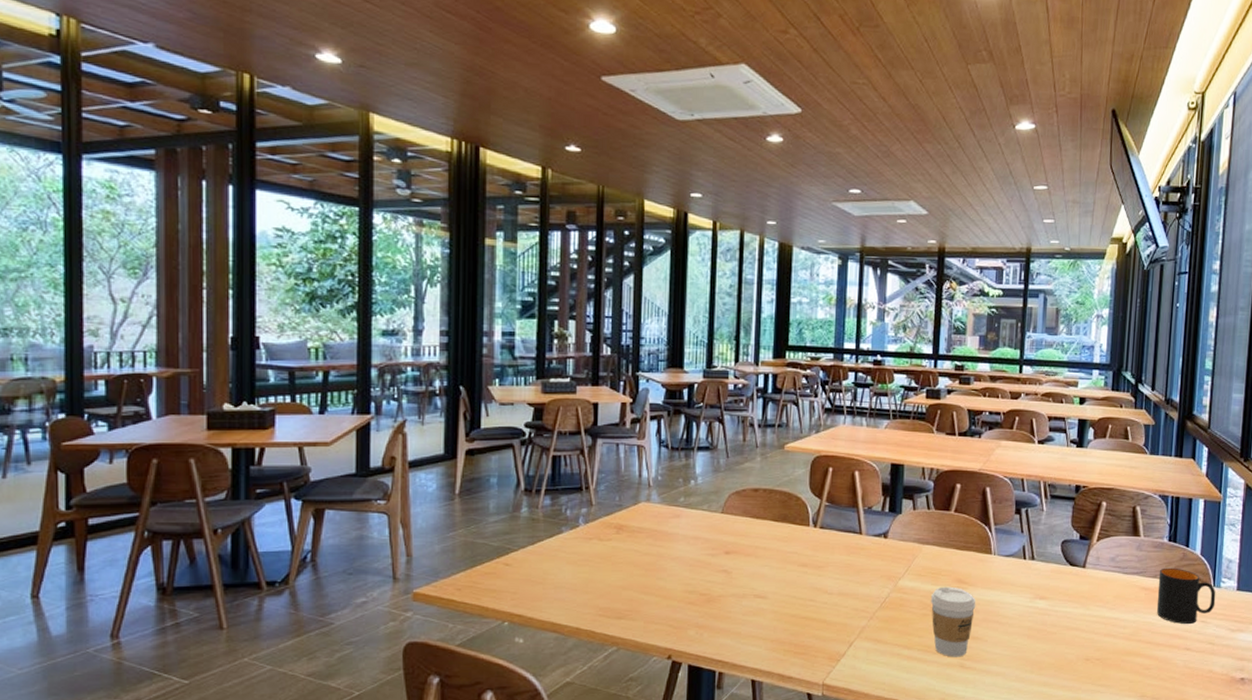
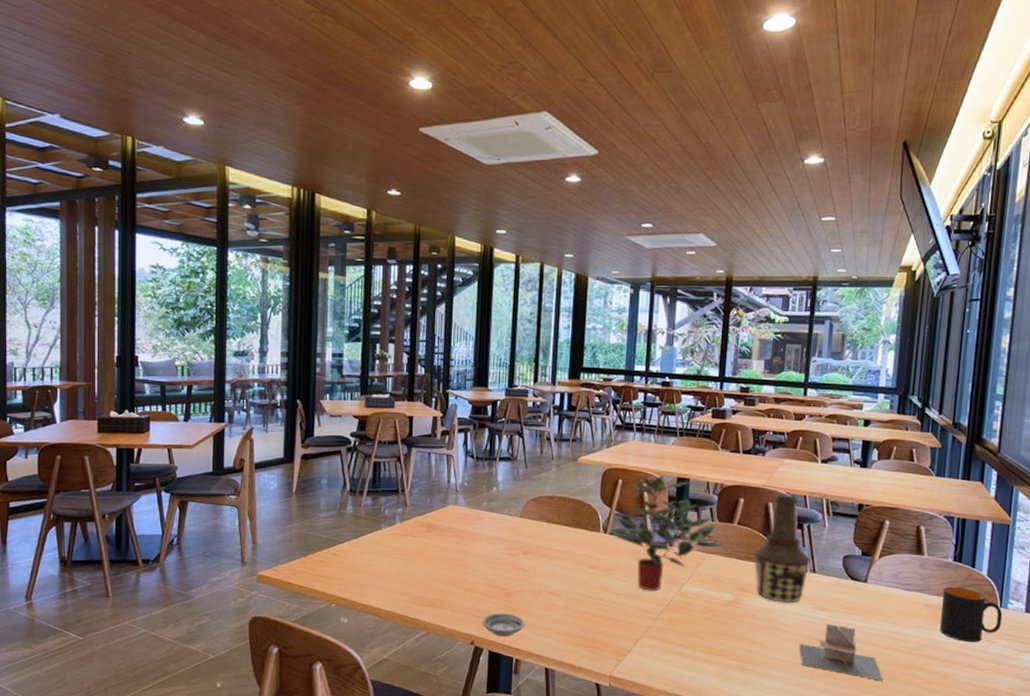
saucer: none [679,621,729,648] -> present [481,613,526,637]
potted plant: none [823,461,946,588] -> present [612,475,729,591]
coffee cup: present [930,586,976,657] -> none [712,593,757,660]
bottle: none [971,477,1029,594] -> present [753,493,810,603]
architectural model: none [1020,613,1103,670] -> present [799,624,883,681]

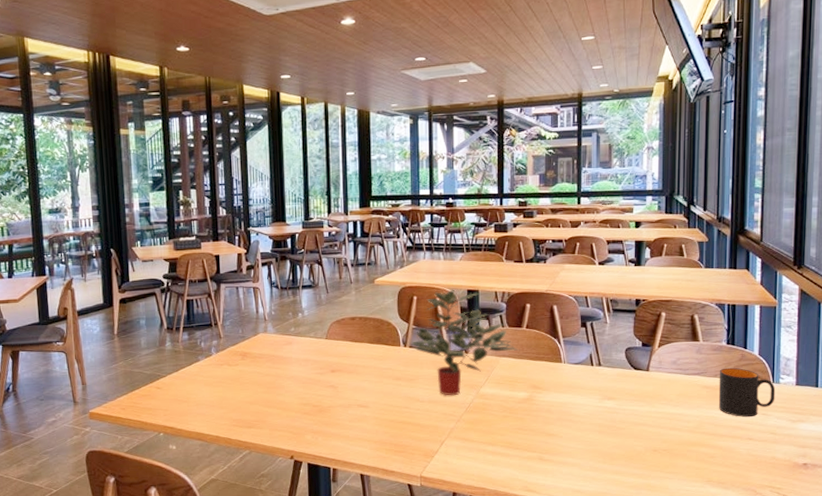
saucer: present [481,613,526,637] -> none [298,427,339,449]
bottle: present [753,493,810,603] -> none [542,296,595,396]
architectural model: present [799,624,883,681] -> none [592,411,670,460]

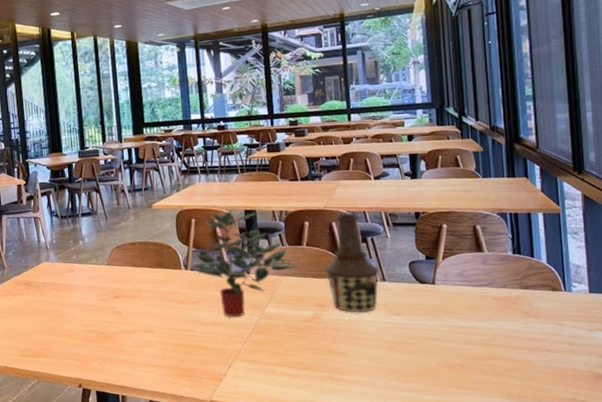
bottle: none [542,296,595,396] -> present [325,212,379,313]
mug: present [718,367,776,417] -> none [507,277,569,328]

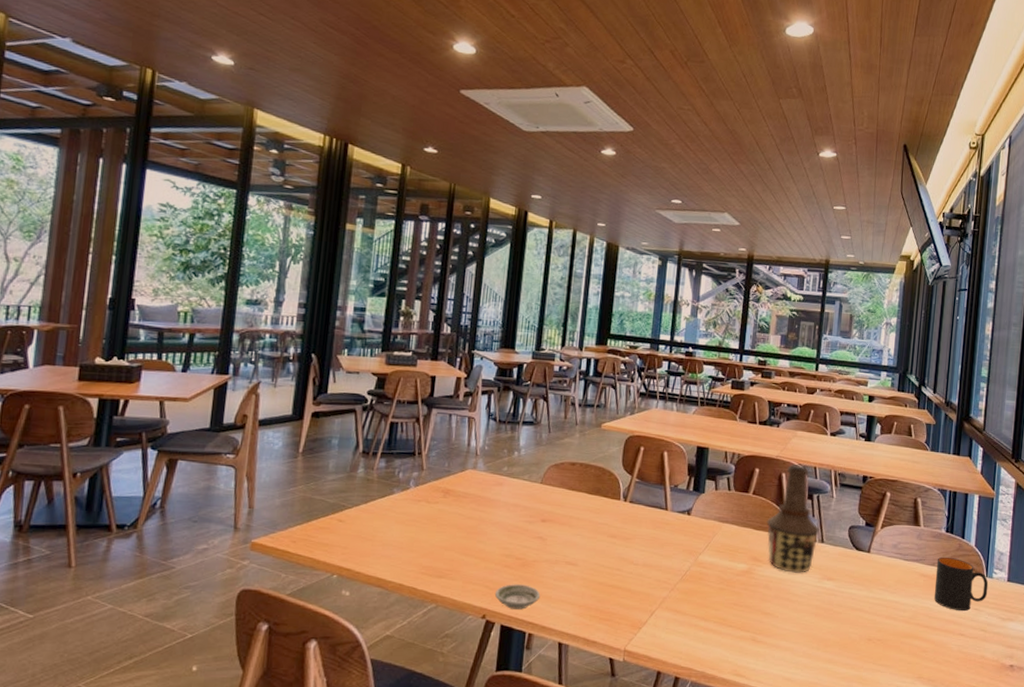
saucer: none [85,354,126,377] -> present [494,584,541,610]
potted plant: present [192,210,302,318] -> none [632,444,744,561]
mug: none [507,277,569,328] -> present [933,556,989,611]

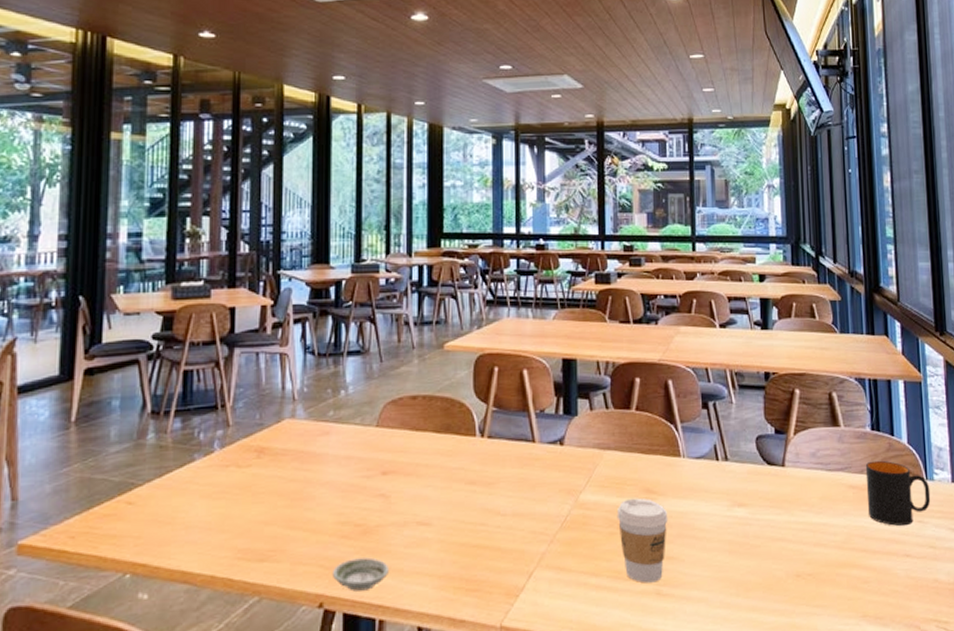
coffee cup: none [727,563,769,631] -> present [616,498,668,583]
bottle: present [766,464,819,573] -> none [656,367,721,503]

